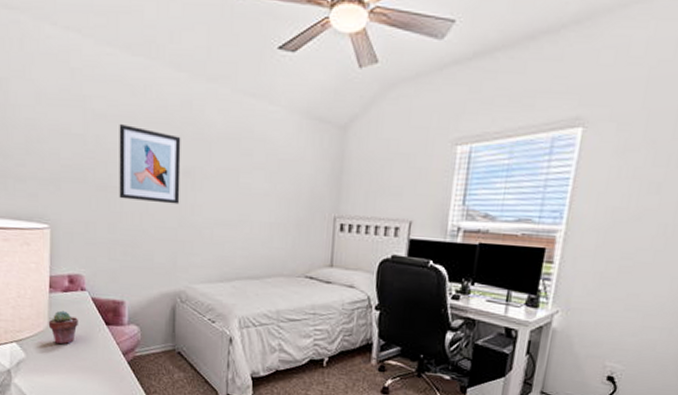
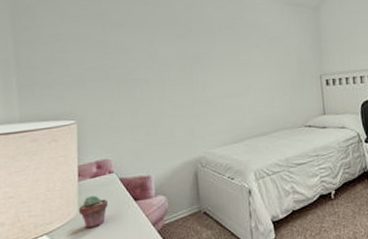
wall art: present [119,124,181,204] -> none [134,28,192,88]

